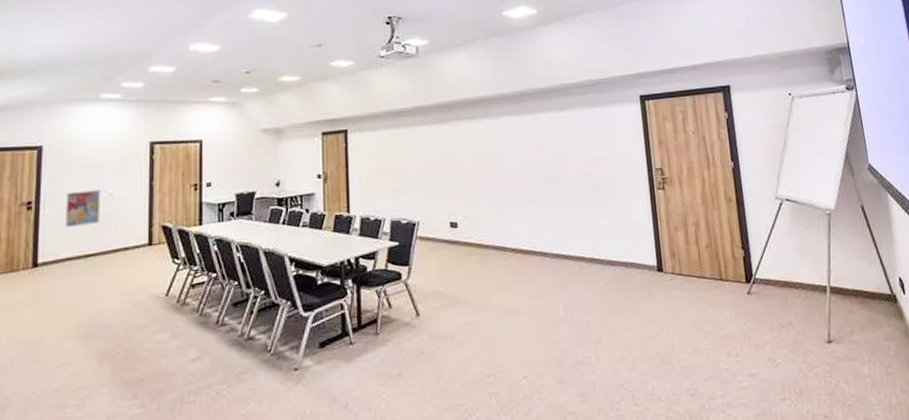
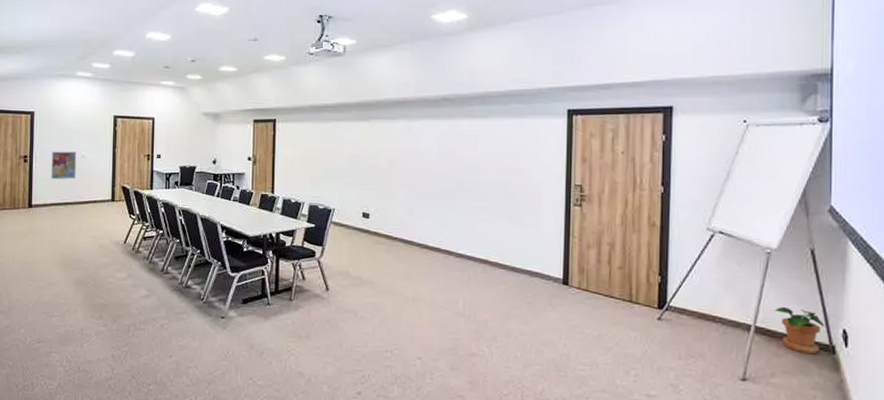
potted plant: none [843,263,885,307] -> present [775,306,825,355]

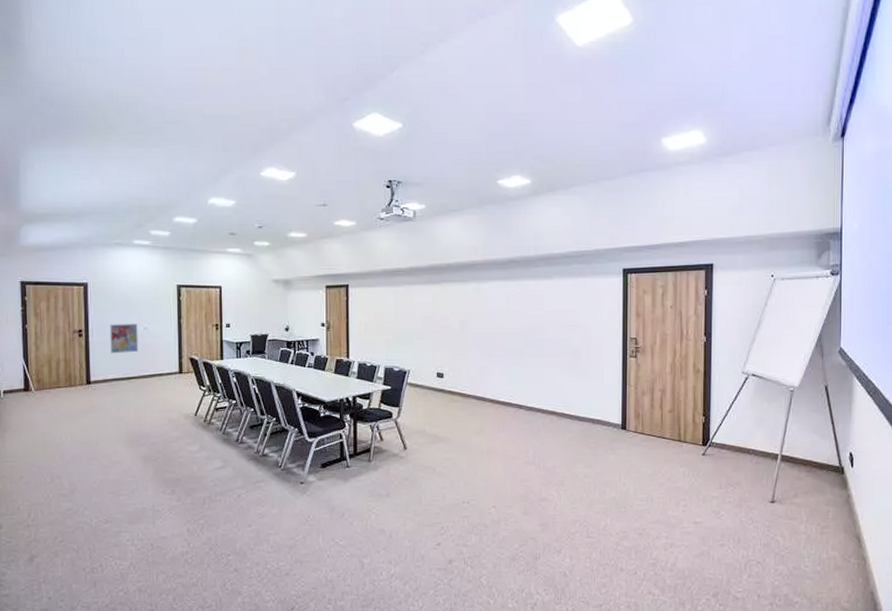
potted plant: present [775,306,825,355] -> none [797,436,836,476]

